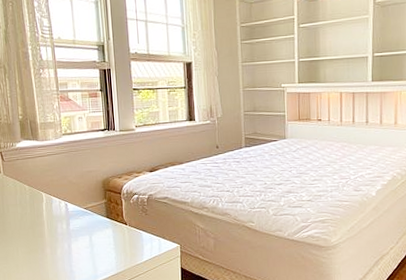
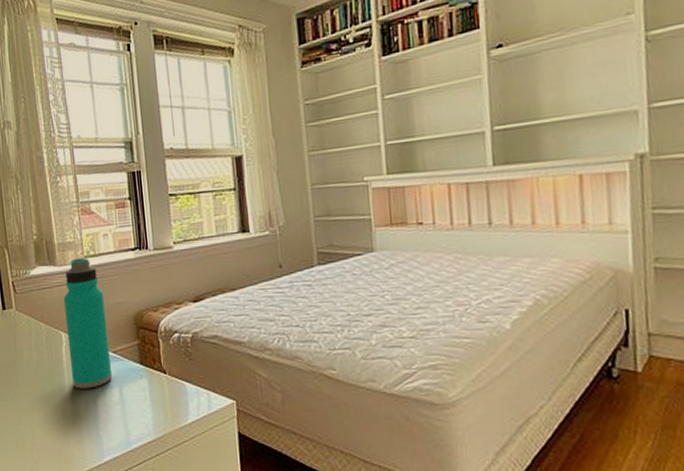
water bottle: none [44,135,84,236] -> present [63,257,113,389]

